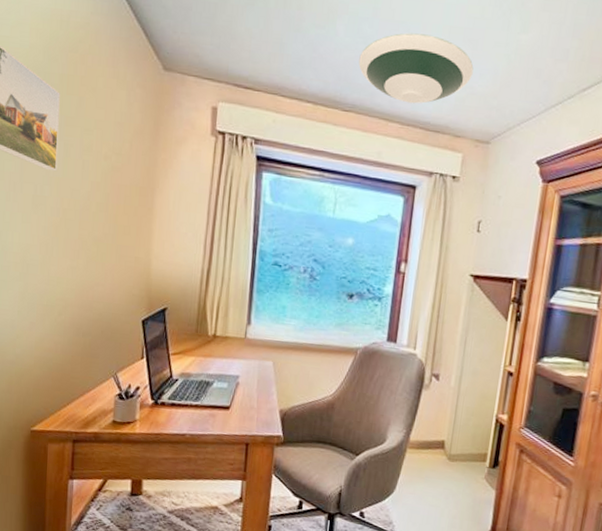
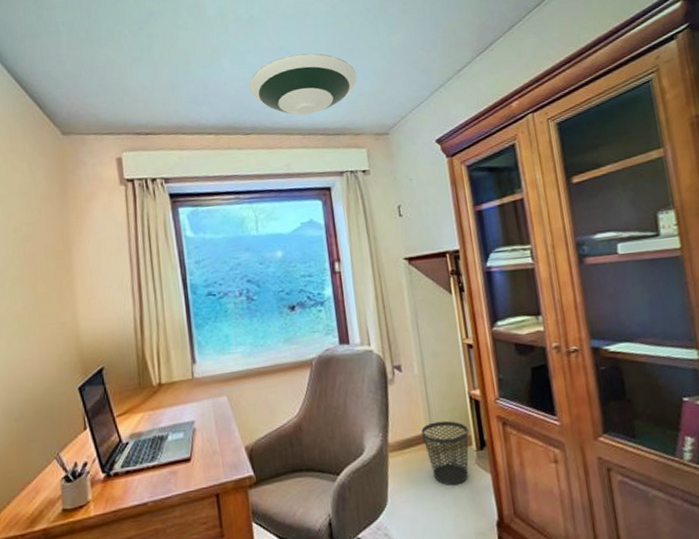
wastebasket: none [442,432,487,492] -> present [421,420,469,486]

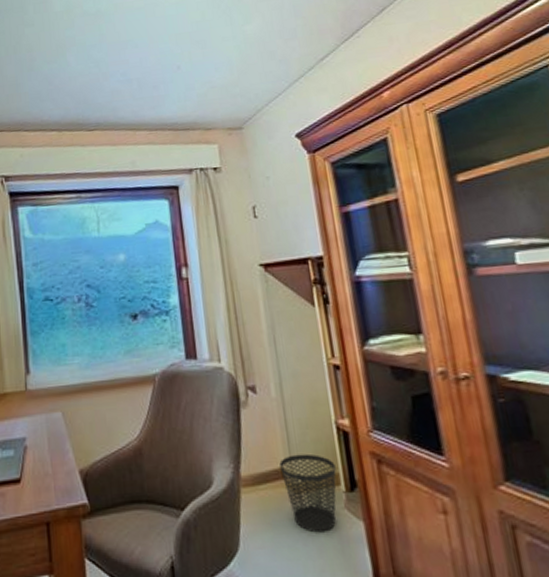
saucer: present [249,53,357,115] -> none [94,45,208,110]

